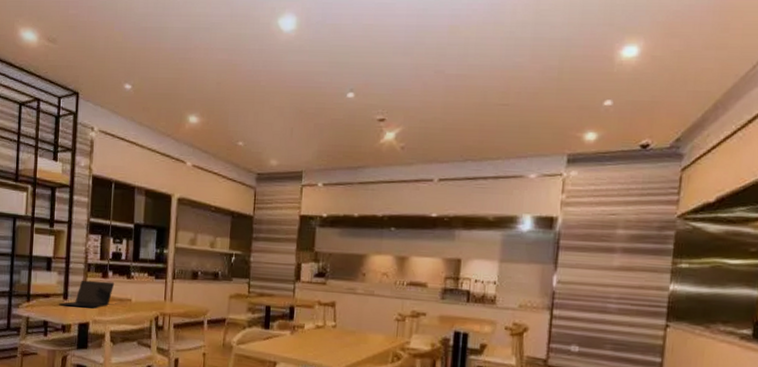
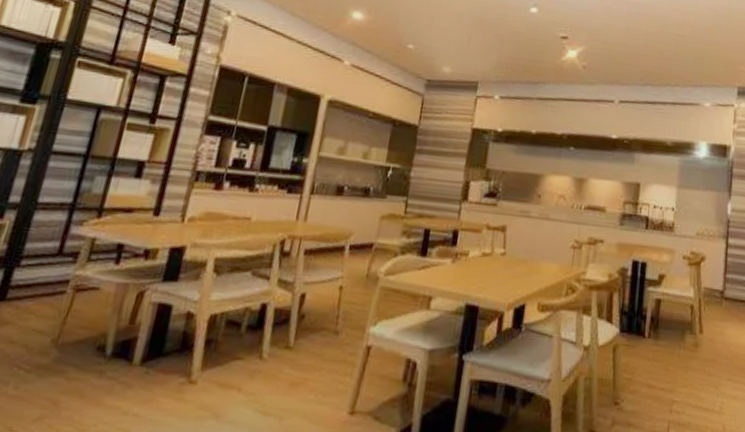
laptop: present [59,280,115,309] -> none [145,191,231,228]

